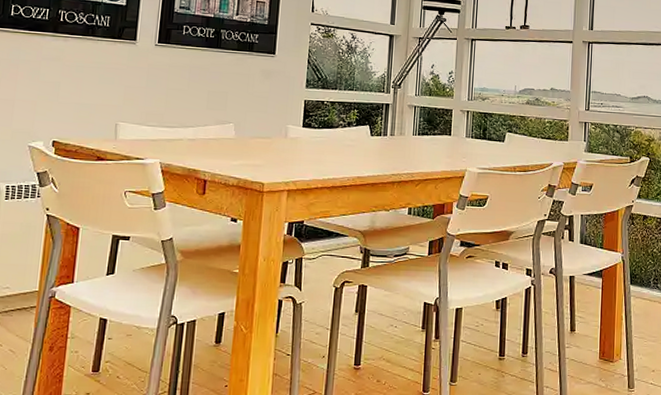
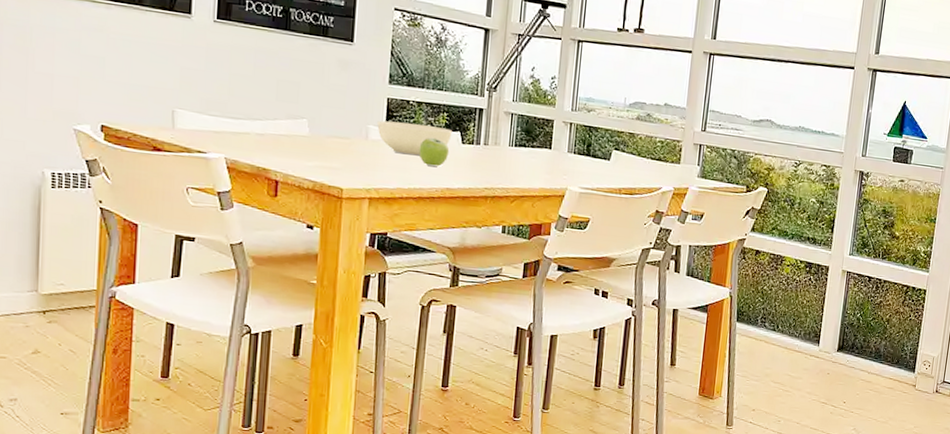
bowl: none [295,120,362,150] -> present [377,120,453,156]
fruit: none [332,132,360,158] -> present [419,137,450,167]

